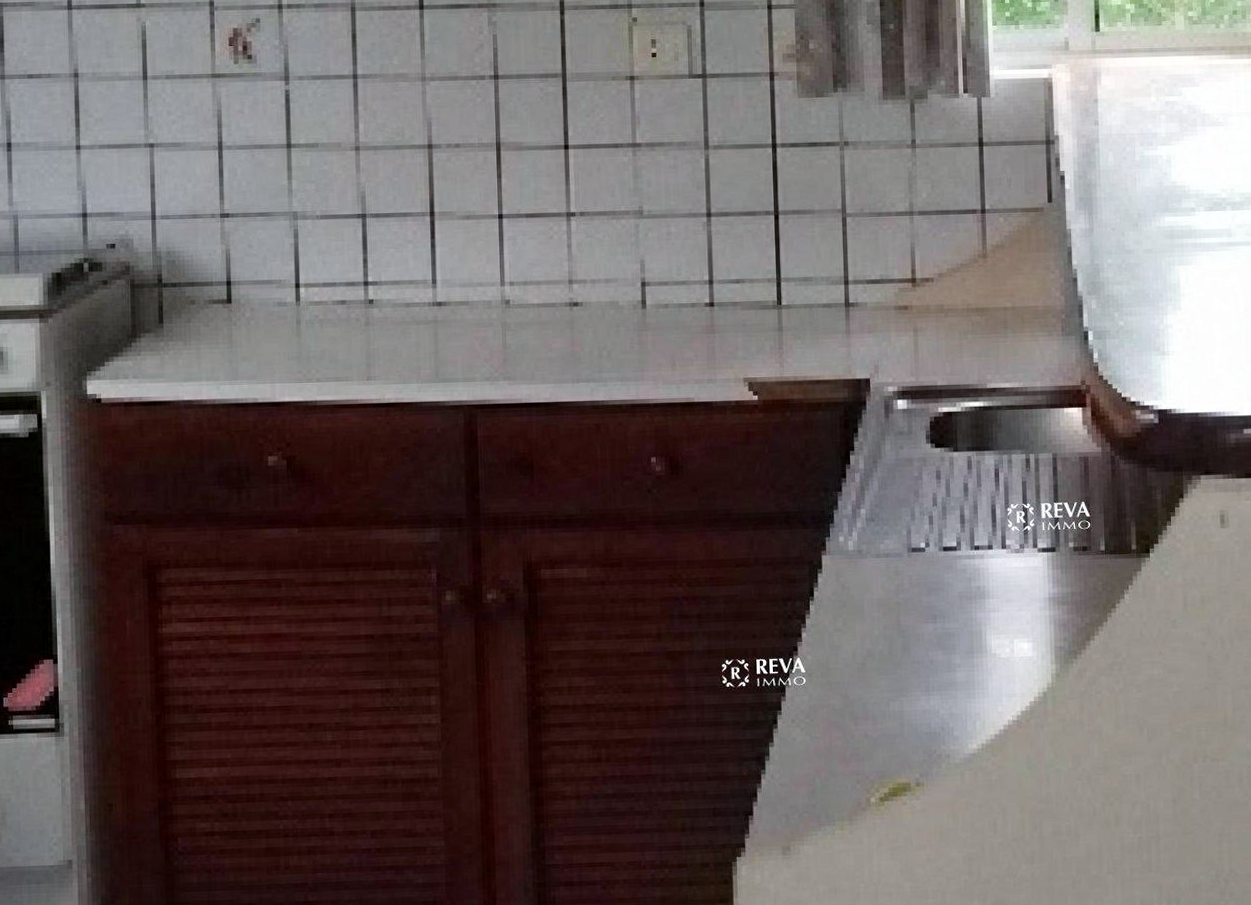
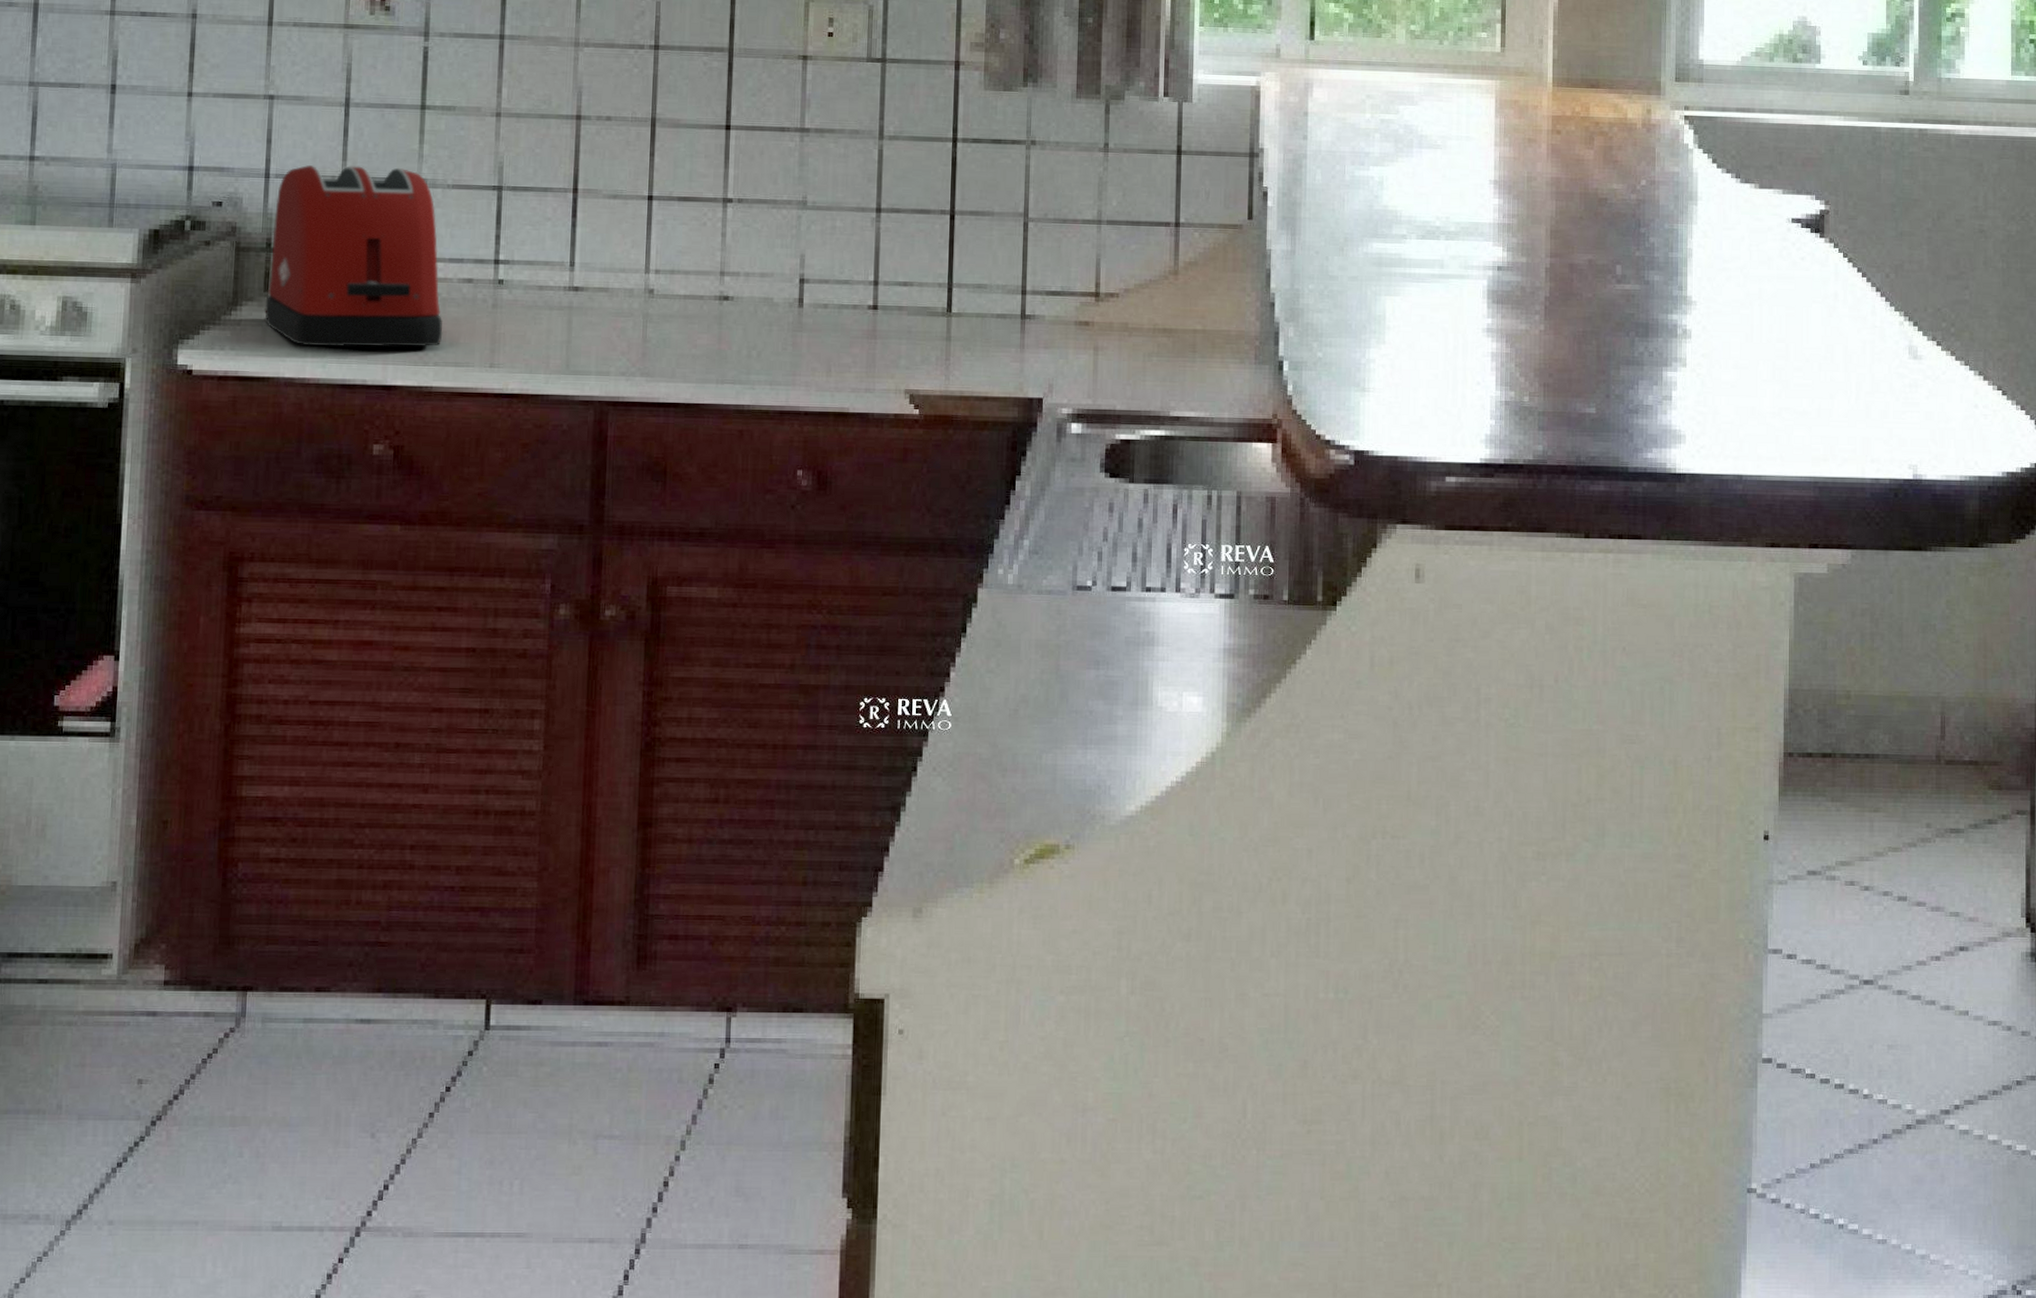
toaster: none [161,202,323,370] -> present [265,165,443,347]

